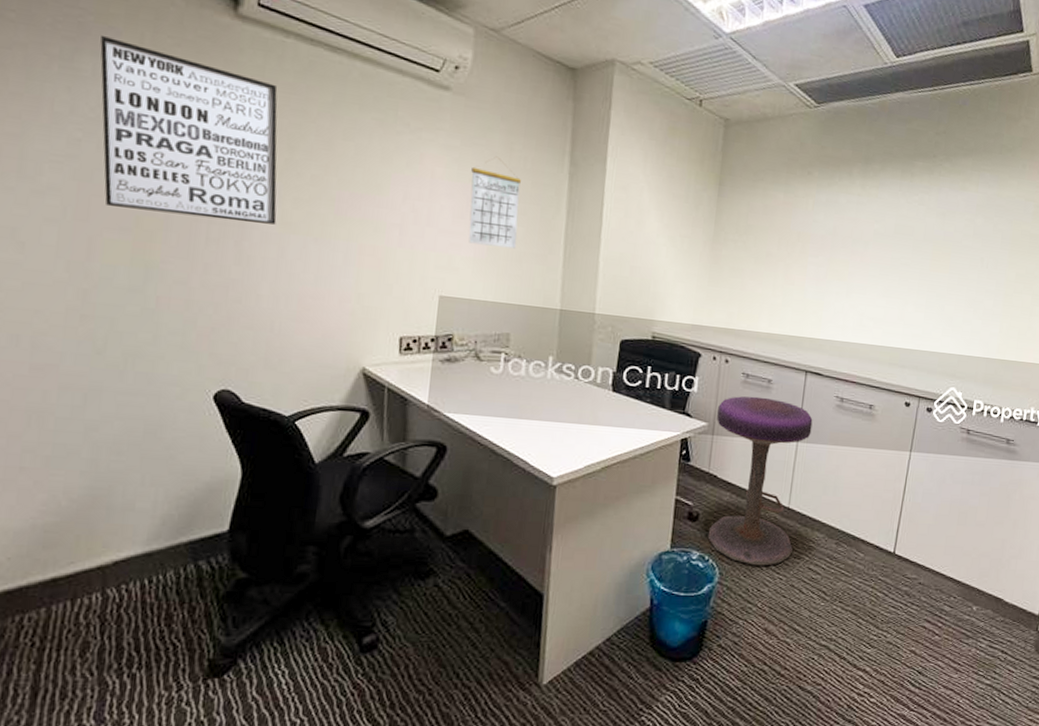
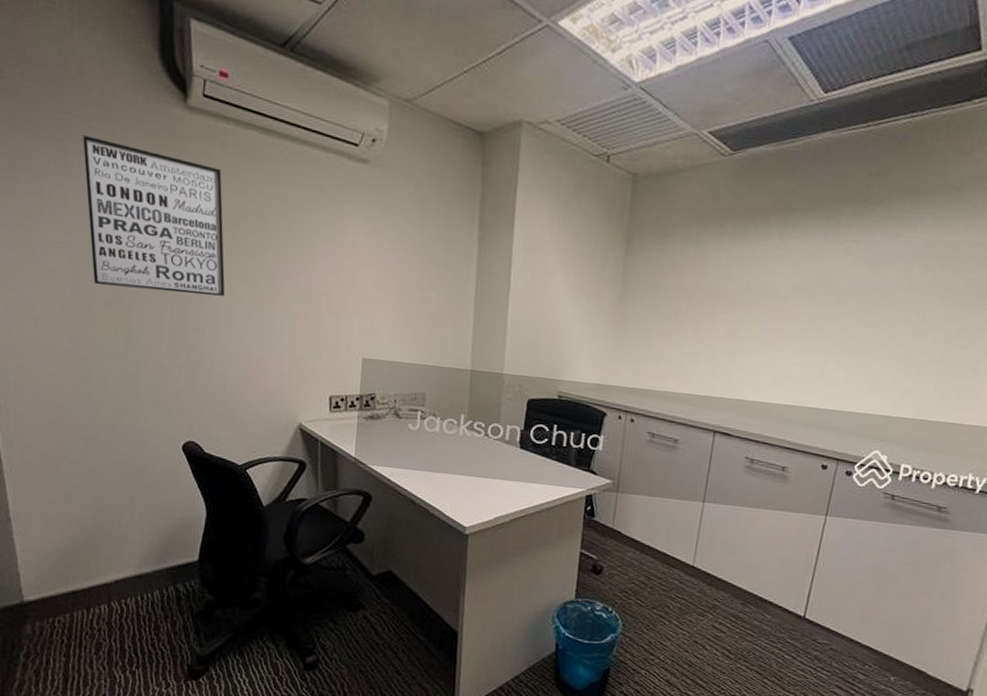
calendar: present [468,158,521,249] -> none [387,226,433,313]
stool: present [707,396,813,566] -> none [611,455,721,621]

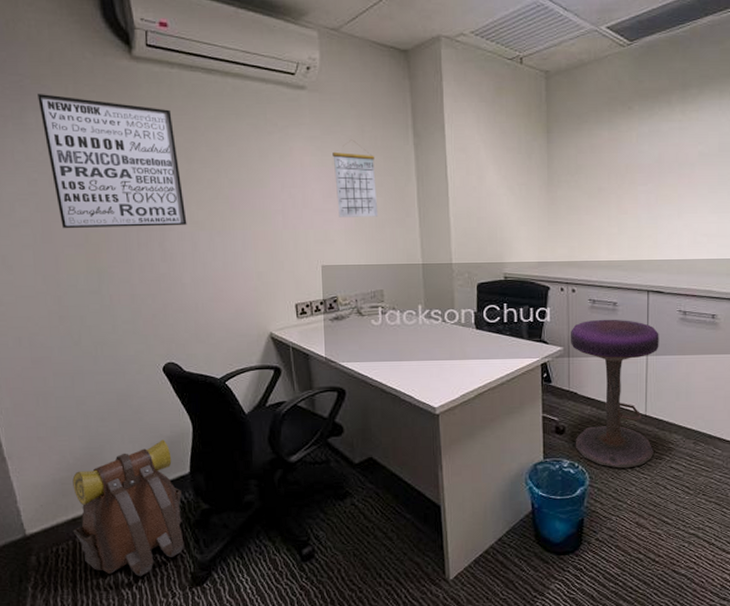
backpack: none [71,521,187,661] -> present [72,439,184,576]
calendar: none [387,226,433,313] -> present [332,141,379,218]
stool: none [611,455,721,621] -> present [571,319,659,468]

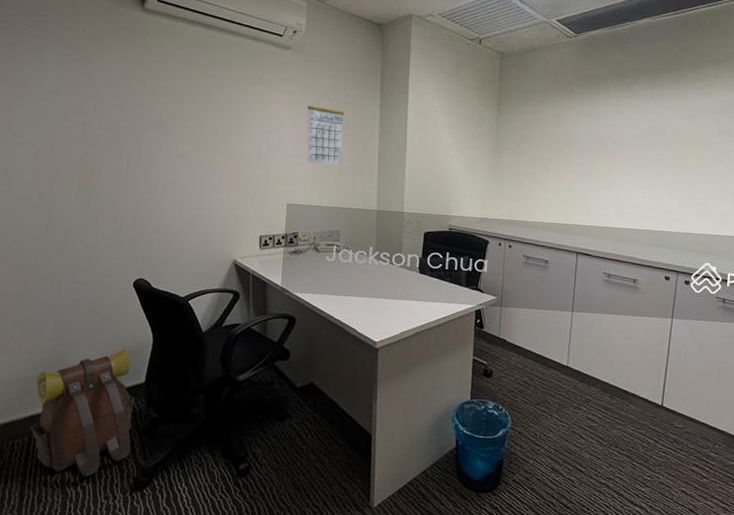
wall art: present [38,93,187,229] -> none [57,32,173,157]
stool: present [571,319,659,468] -> none [500,274,585,415]

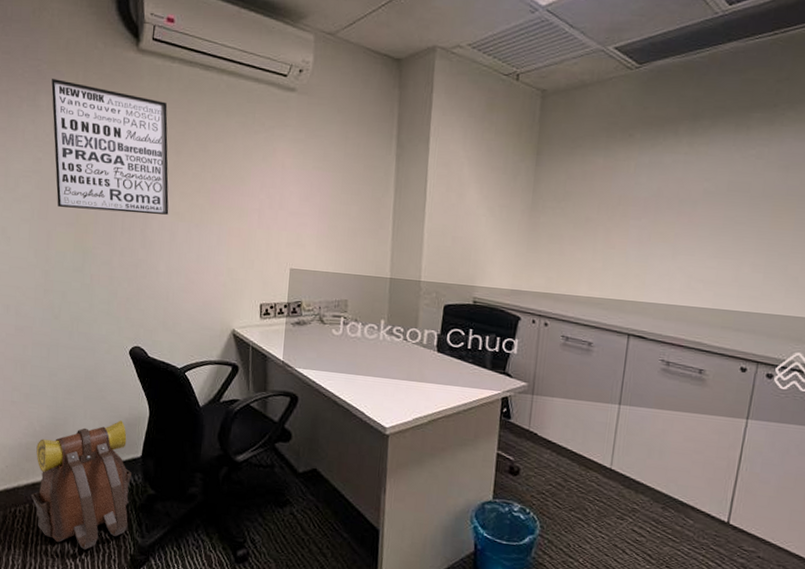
wall art: none [57,32,173,157] -> present [51,78,169,215]
calendar: present [307,97,344,165] -> none [313,146,355,225]

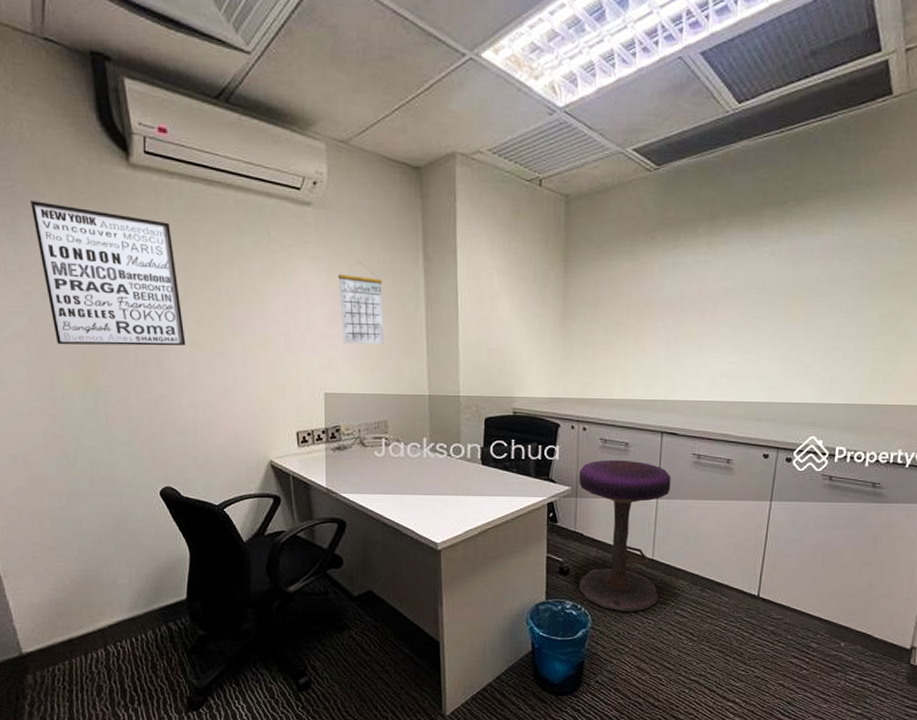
backpack: present [30,420,132,550] -> none [68,564,181,698]
calendar: none [313,146,355,225] -> present [338,263,385,344]
stool: none [528,358,636,524] -> present [578,459,671,612]

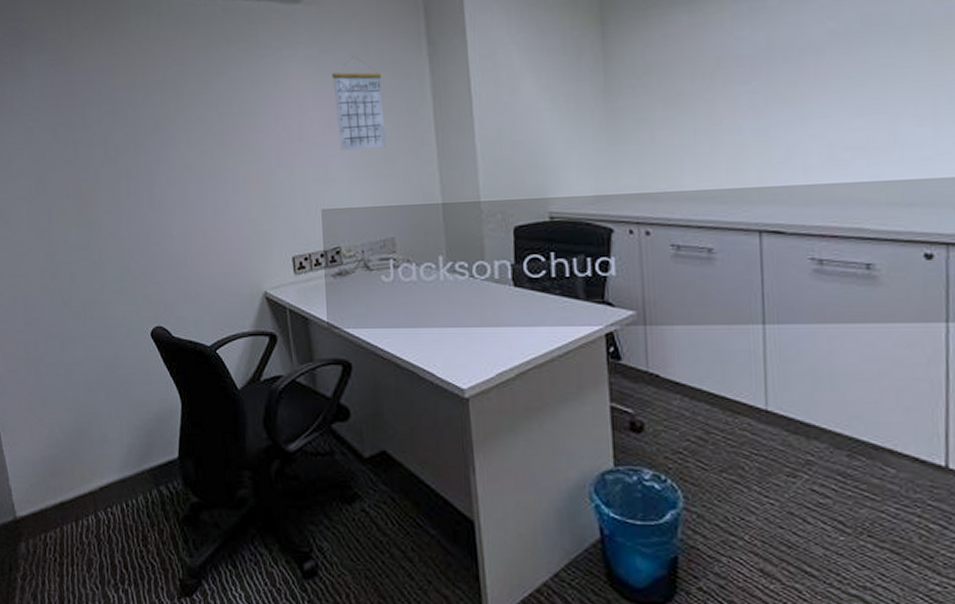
wall art: present [31,199,186,346] -> none [35,36,176,179]
stool: present [578,459,671,612] -> none [646,271,783,487]

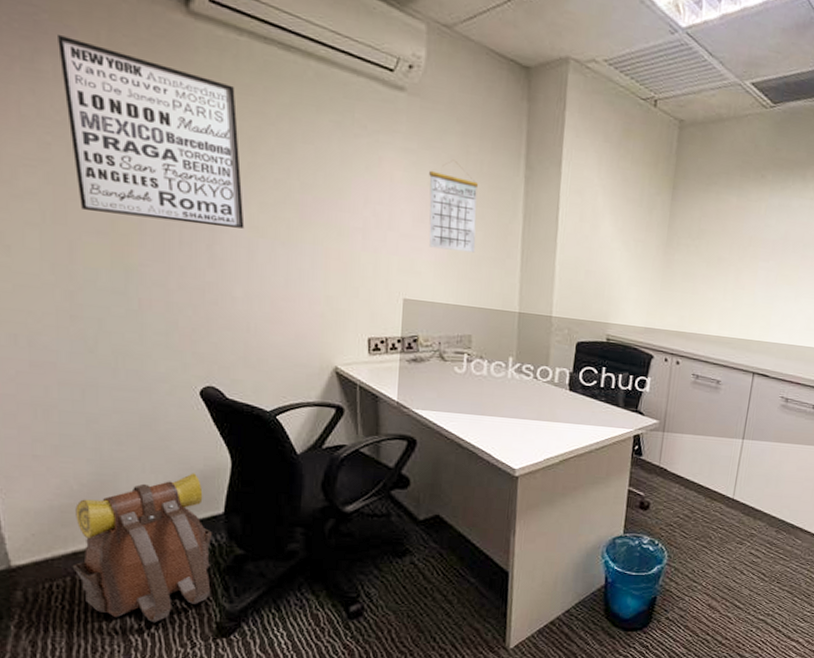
wall art: none [35,36,176,179] -> present [58,33,245,229]
backpack: none [60,416,173,577] -> present [72,473,212,622]

